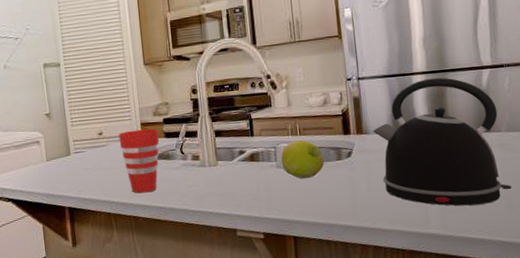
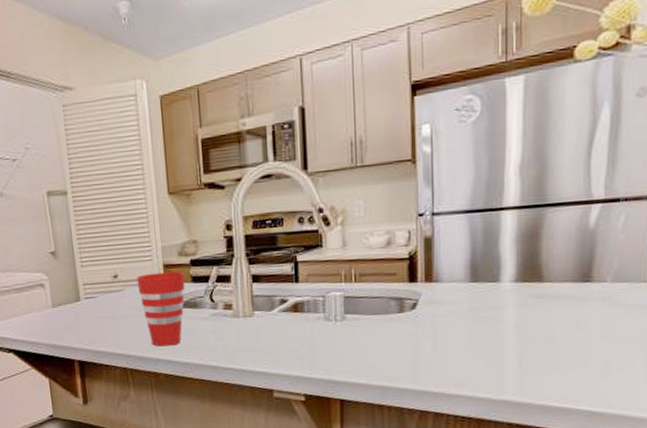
fruit: present [281,139,325,179] -> none [331,287,383,334]
kettle: present [373,77,512,206] -> none [445,214,611,370]

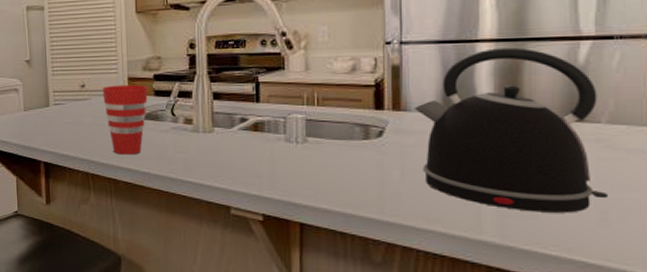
kettle: none [445,214,611,370] -> present [415,47,609,213]

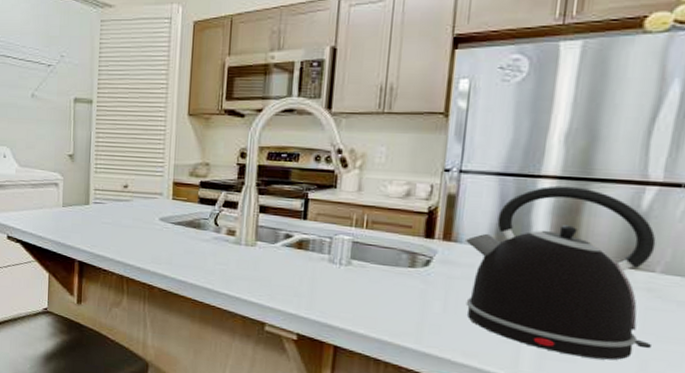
cup: present [102,84,148,155] -> none [145,188,193,262]

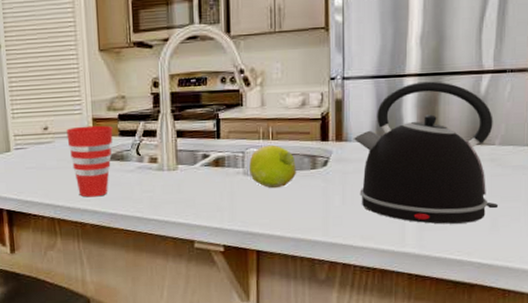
cup: none [145,188,193,262] -> present [66,125,113,197]
fruit: none [336,233,392,282] -> present [249,144,297,189]

